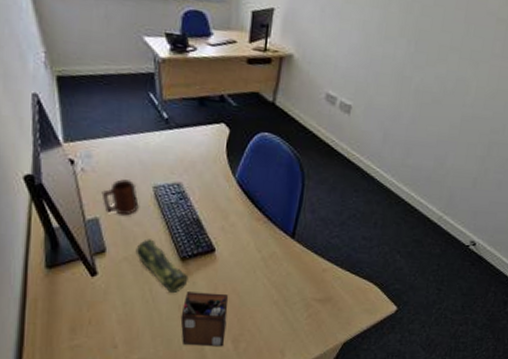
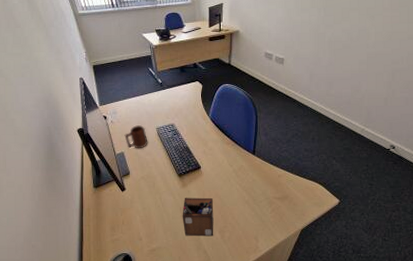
pencil case: present [135,239,189,294] -> none [148,163,185,200]

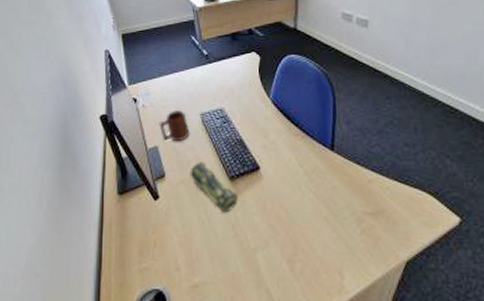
pencil case: none [148,163,185,200] -> present [190,161,238,213]
desk organizer: present [182,197,214,237] -> none [235,211,280,268]

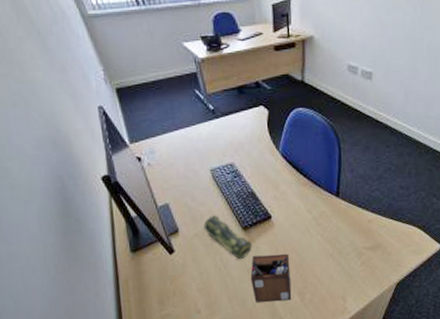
mug: present [159,110,190,142] -> none [167,167,201,198]
desk organizer: none [235,211,280,268] -> present [250,253,292,303]

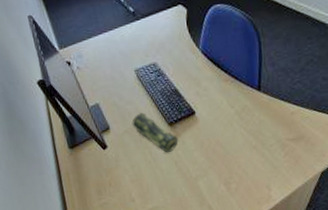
desk organizer: present [250,253,292,303] -> none [178,146,218,192]

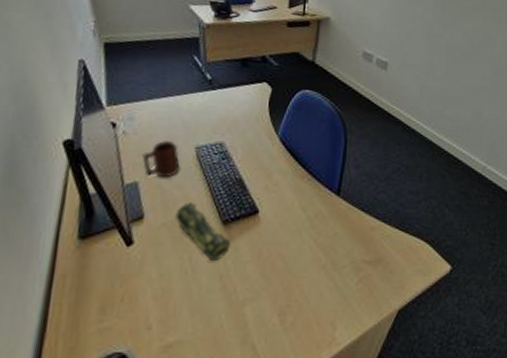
mug: none [96,68,127,98] -> present [142,141,180,178]

